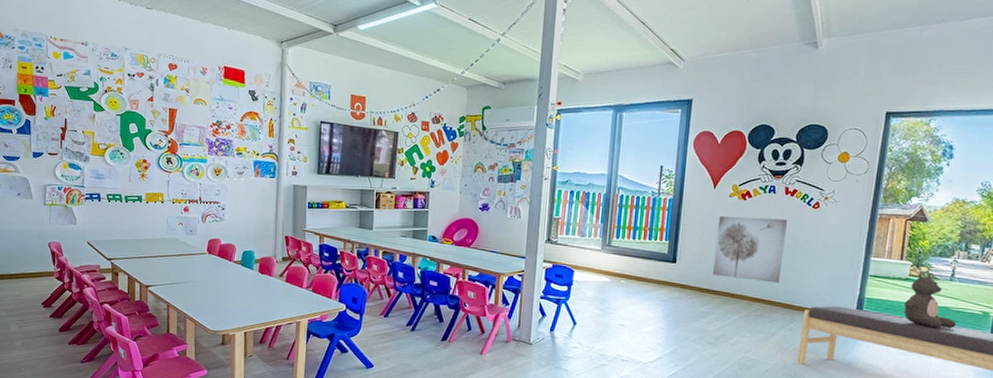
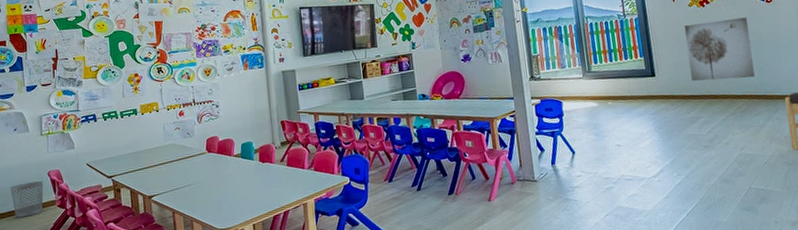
wastebasket: none [11,249,44,283] -> present [10,181,44,218]

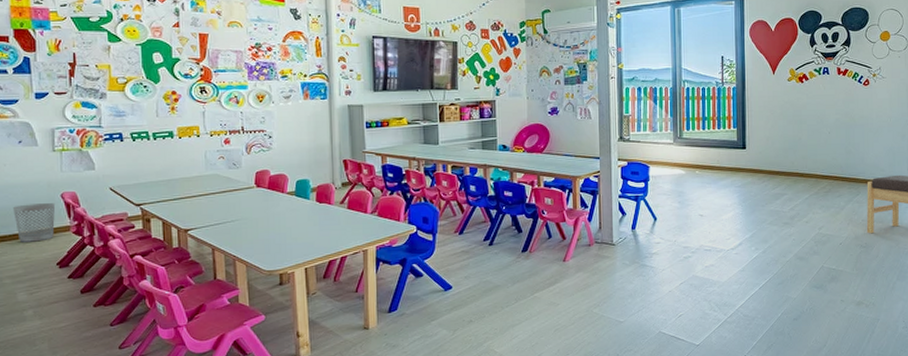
wall art: present [685,17,755,81] -> none [780,98,843,159]

